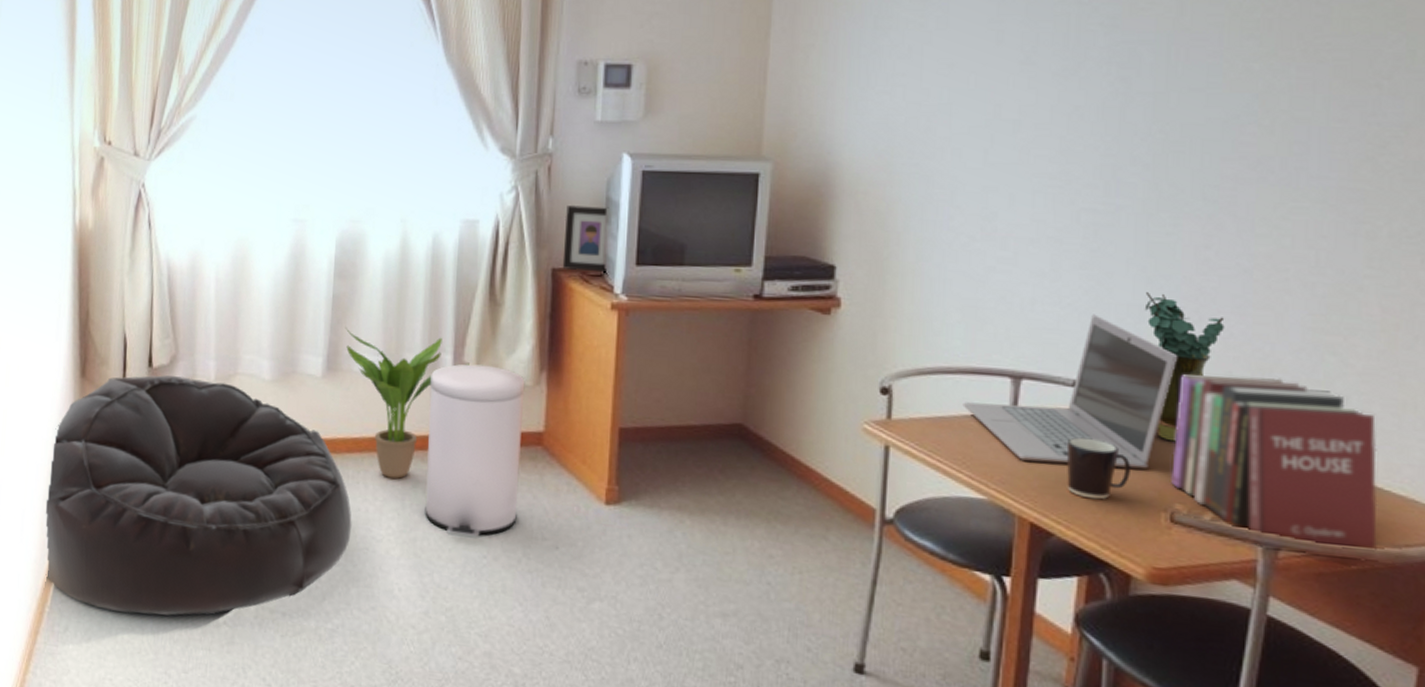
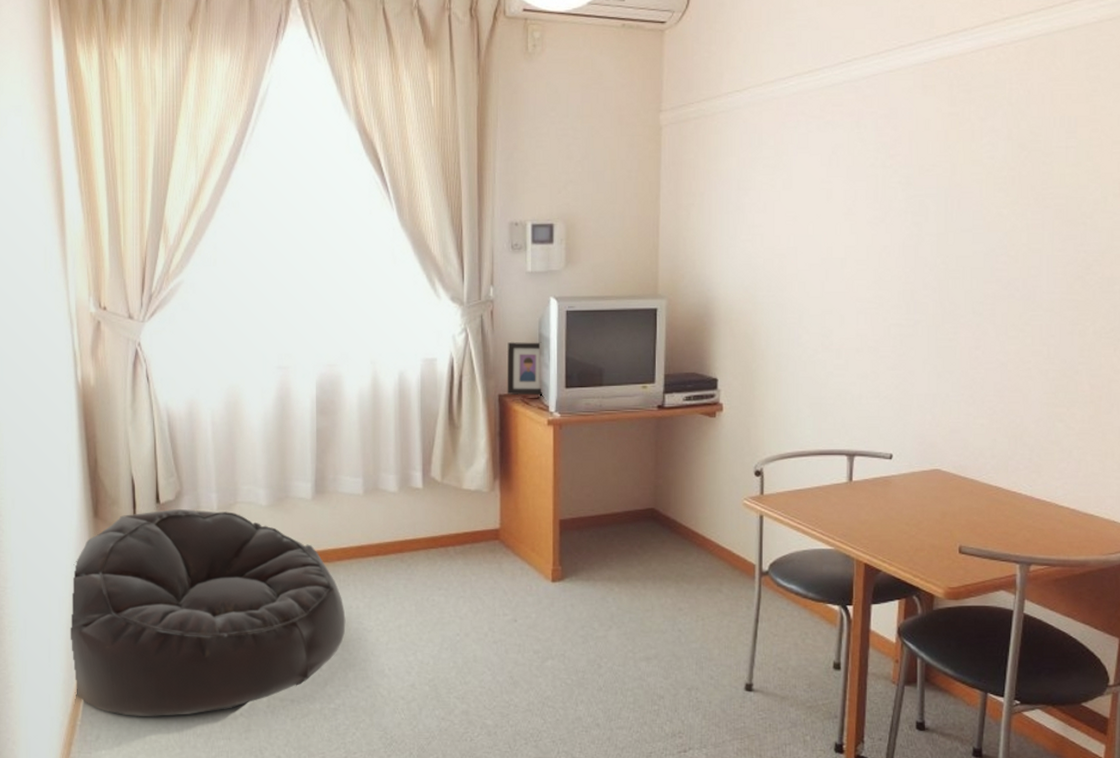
potted plant: present [345,326,470,479] -> none [329,455,436,578]
pedal bin: present [425,364,525,538] -> none [404,478,483,620]
laptop: present [962,314,1178,469] -> none [814,403,960,517]
mug: present [1066,437,1132,500] -> none [887,496,932,542]
vase: present [1144,292,1225,442] -> none [936,384,990,494]
books: present [1171,374,1378,552] -> none [958,441,1092,560]

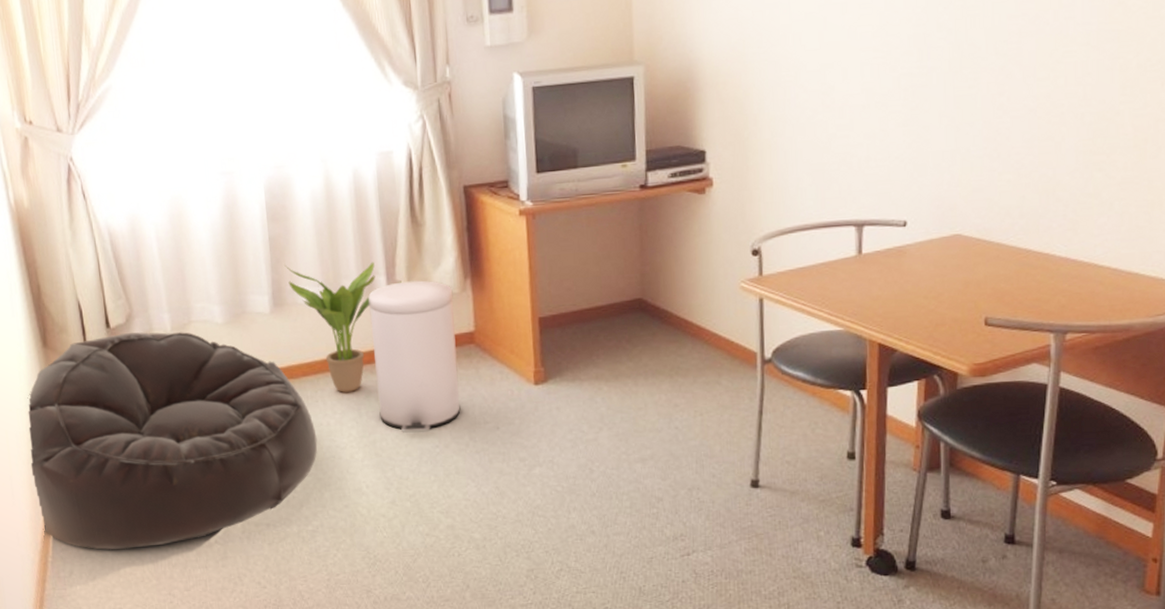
potted plant: none [329,455,436,578] -> present [284,261,402,393]
pedal bin: none [404,478,483,620] -> present [368,280,461,433]
picture frame: present [507,342,543,395] -> none [469,124,512,185]

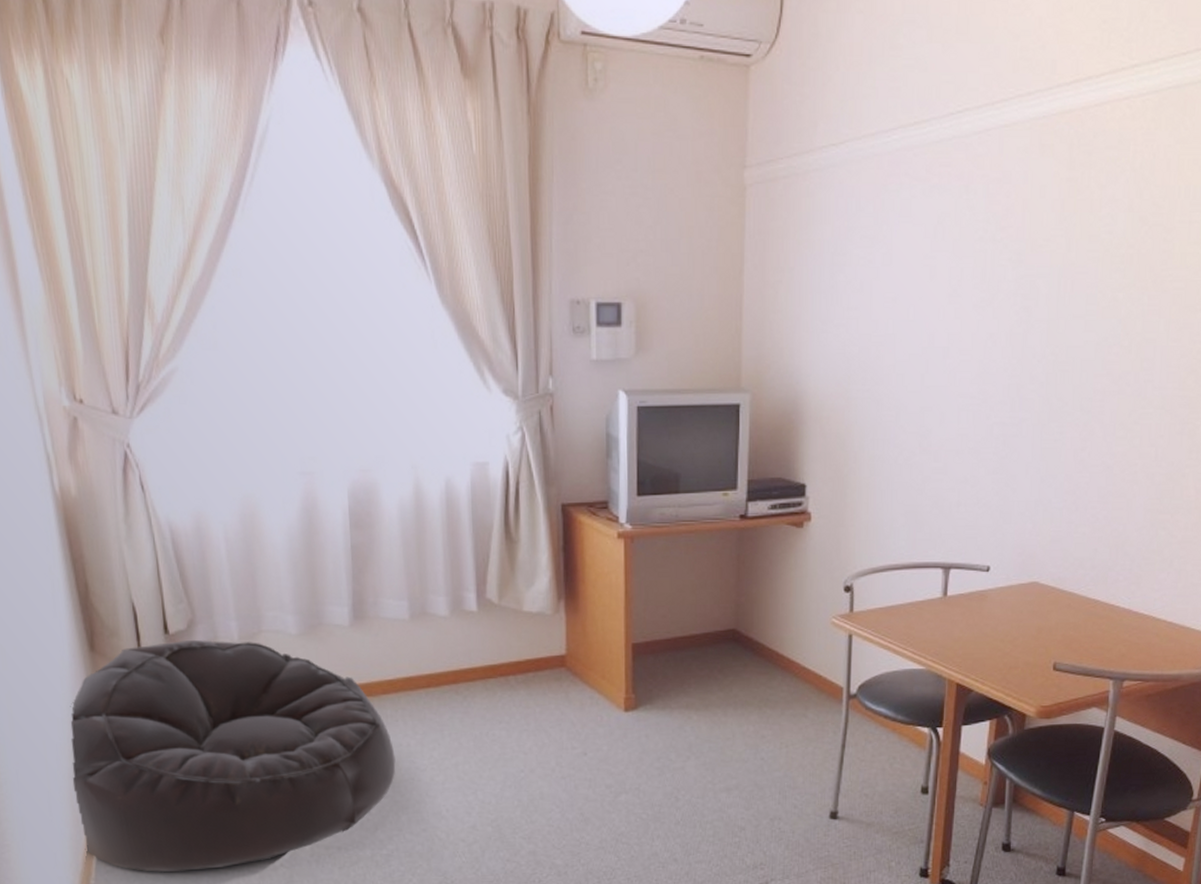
potted plant: present [284,261,402,393] -> none [367,575,492,712]
pedal bin: present [368,280,461,433] -> none [456,599,548,756]

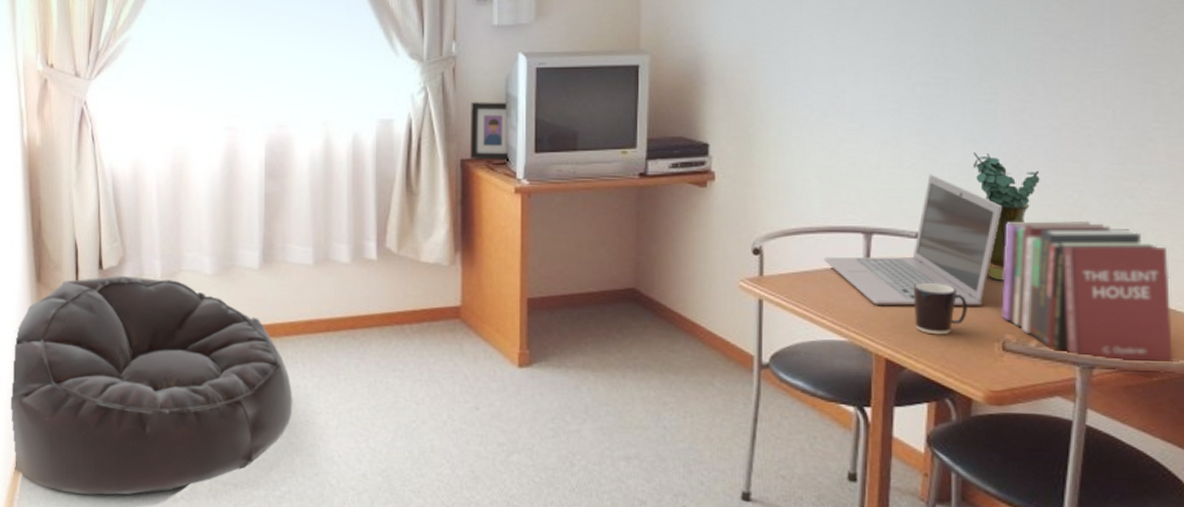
picture frame: none [570,443,612,504] -> present [470,102,510,159]
laptop: none [907,511,1061,635] -> present [823,174,1003,306]
mug: none [982,611,1028,659] -> present [913,282,969,335]
vase: none [1038,490,1093,608] -> present [972,153,1040,281]
books: none [1054,550,1188,675] -> present [1001,220,1173,364]

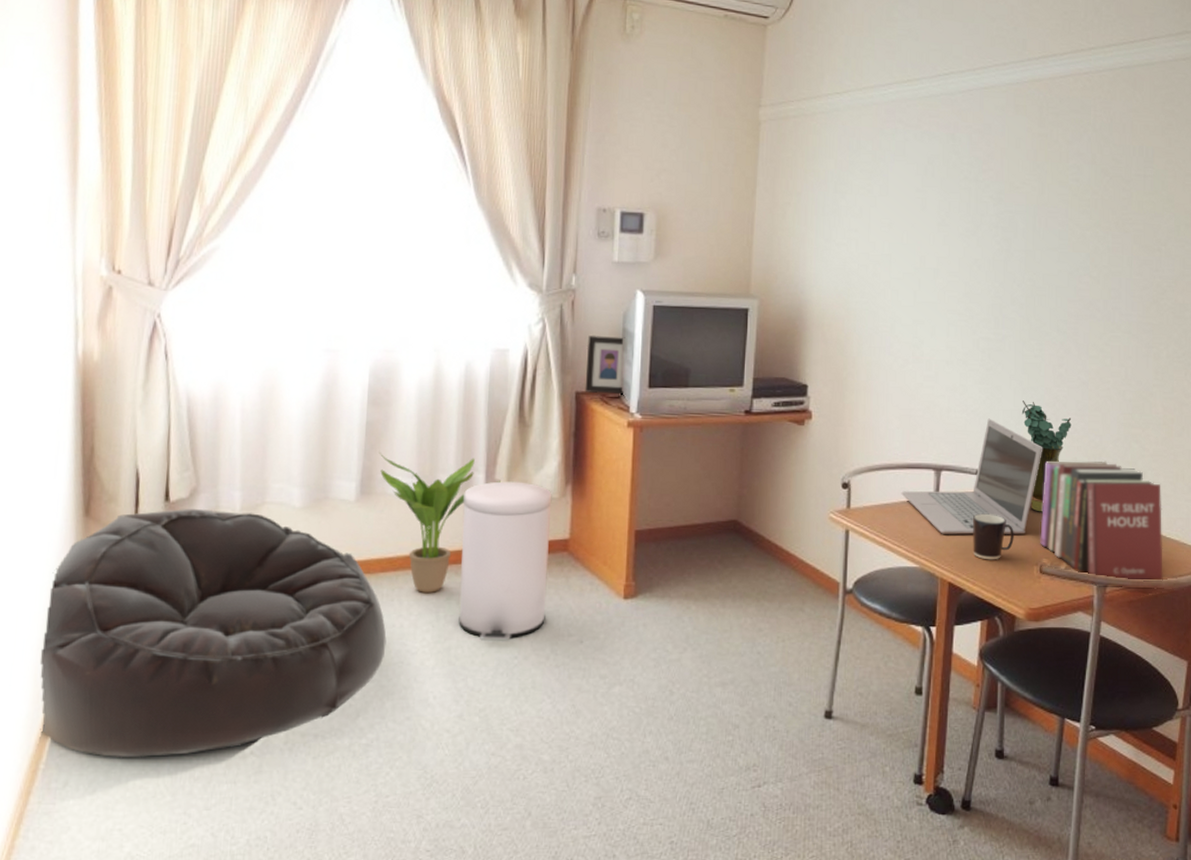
potted plant: none [277,222,391,356] -> present [379,451,501,593]
pedal bin: none [357,249,442,405] -> present [459,481,552,641]

